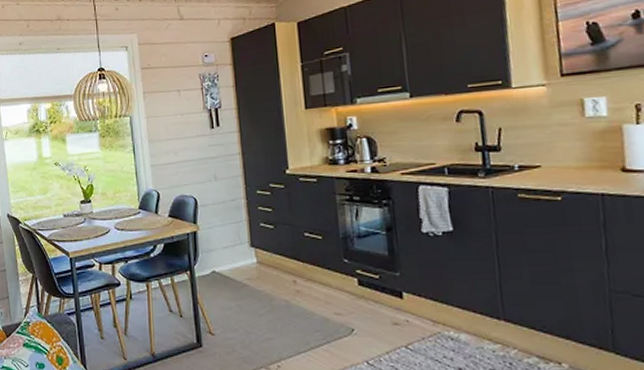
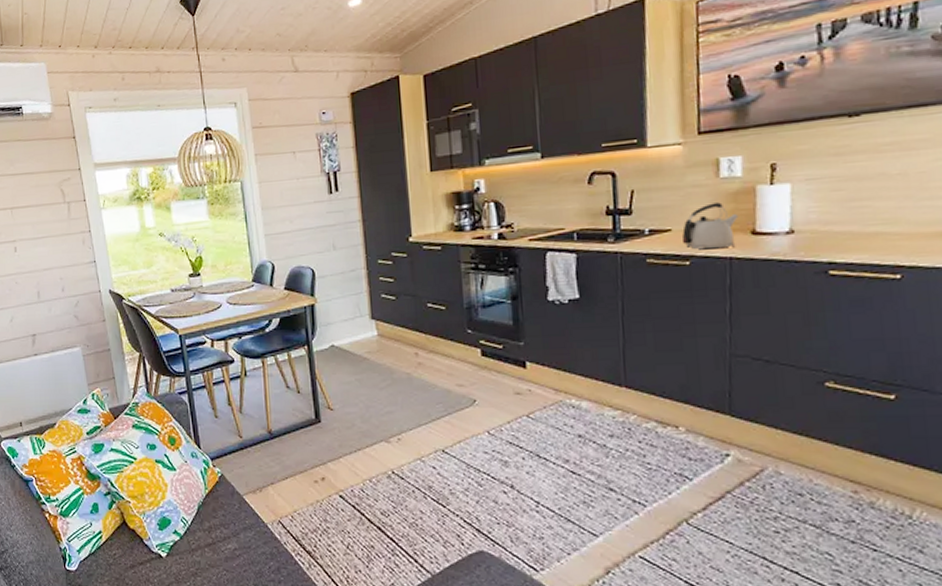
kettle: none [552,140,608,186] -> present [682,202,739,250]

